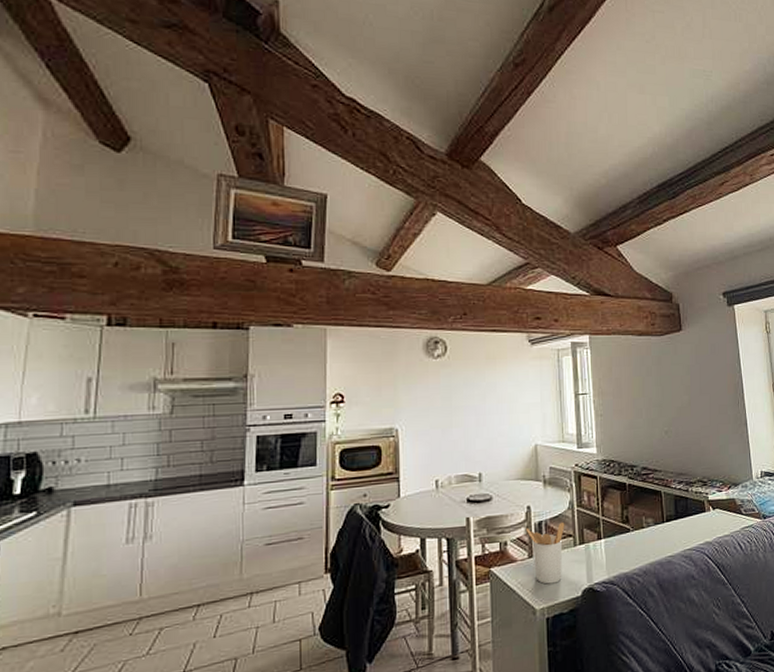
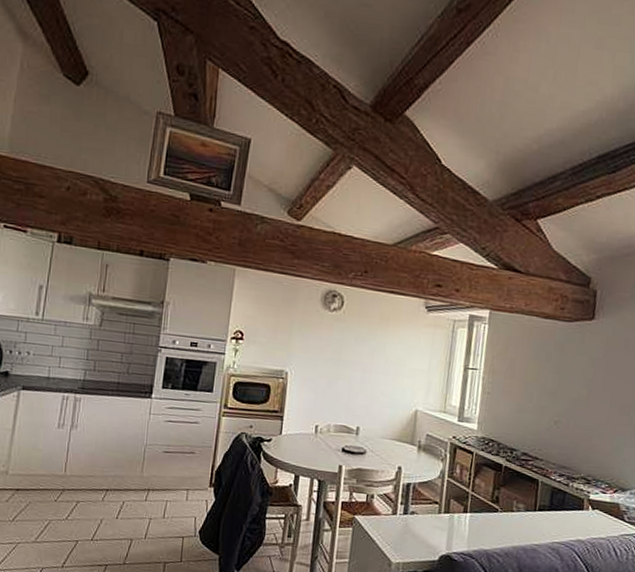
utensil holder: present [525,523,565,585] -> none [393,486,433,543]

